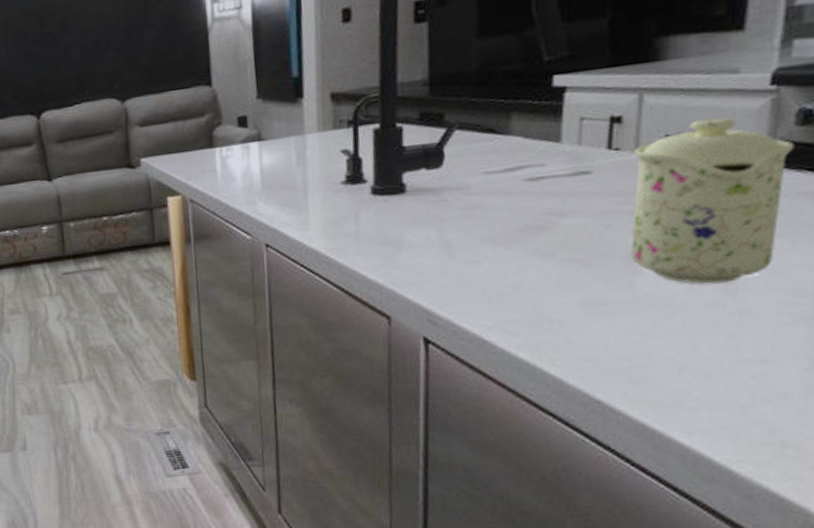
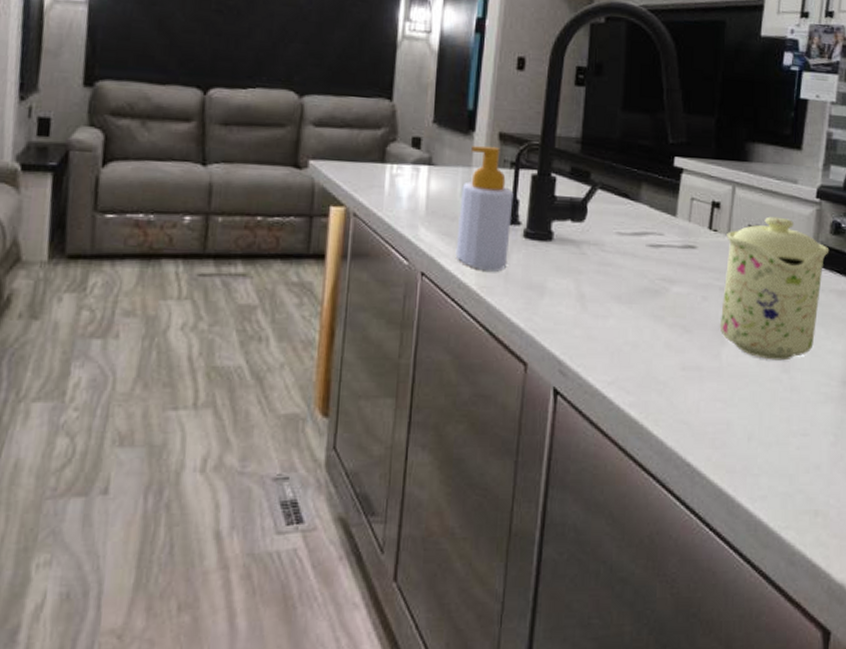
soap bottle: none [297,108,357,234] -> present [455,145,514,272]

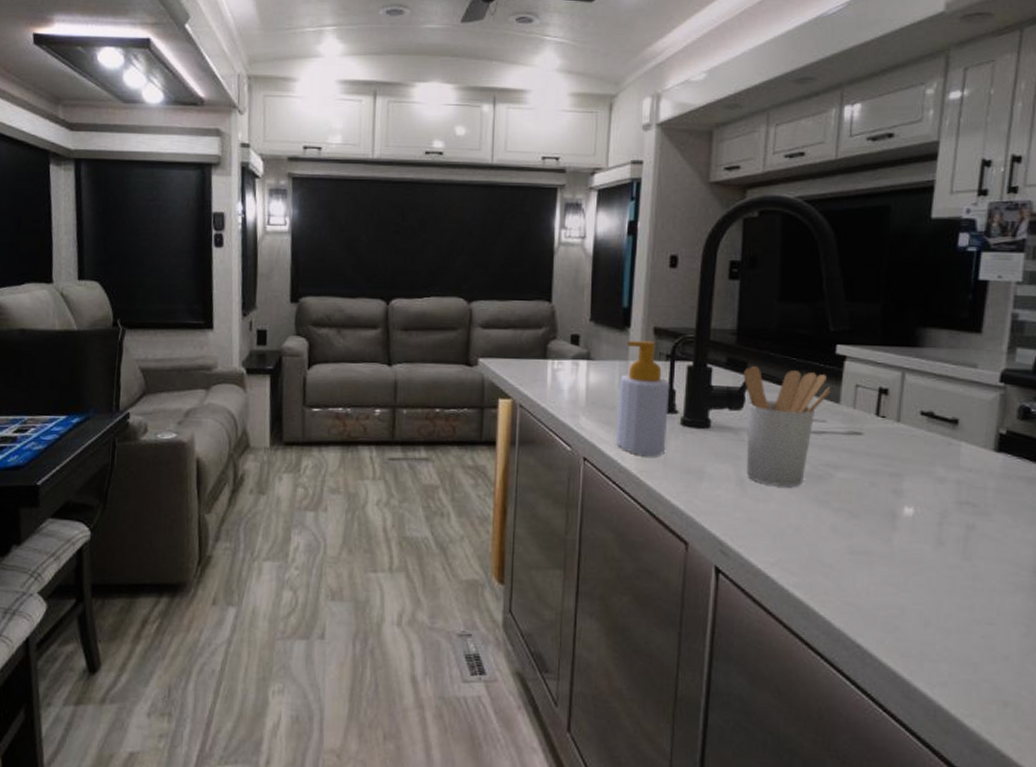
utensil holder: none [586,176,668,302] -> present [743,366,831,486]
mug: present [719,216,830,361] -> none [890,402,1017,548]

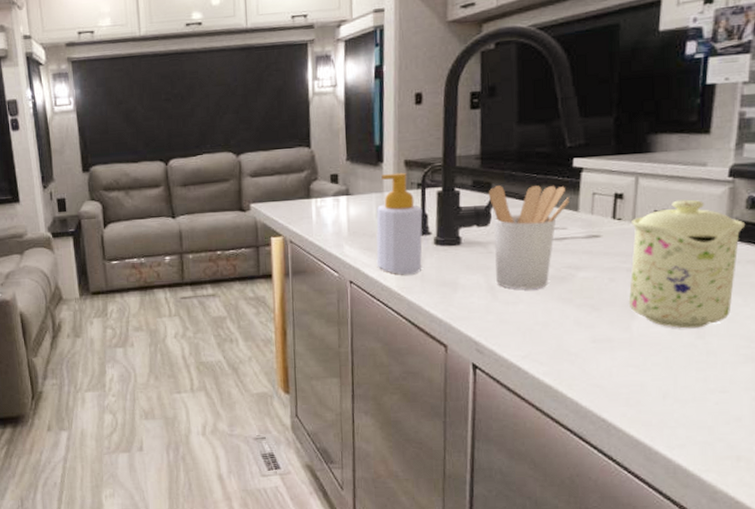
mug: none [890,402,1017,548] -> present [628,199,746,329]

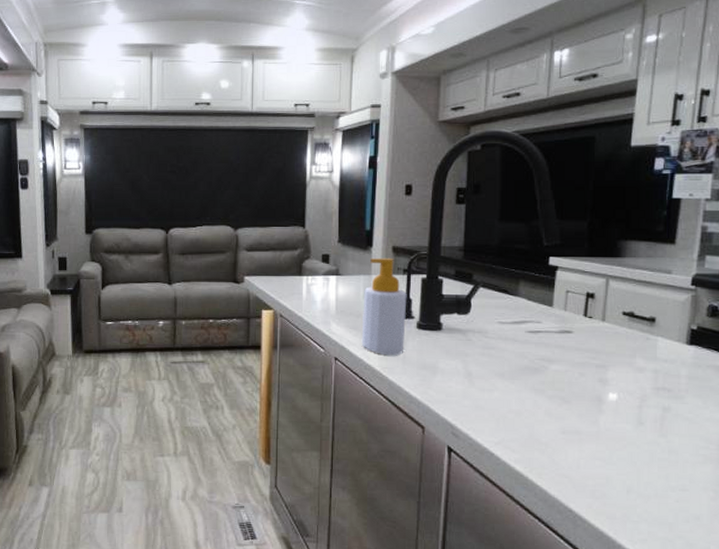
utensil holder: present [488,185,569,289] -> none [469,277,545,378]
mug: present [628,199,746,329] -> none [597,303,706,427]

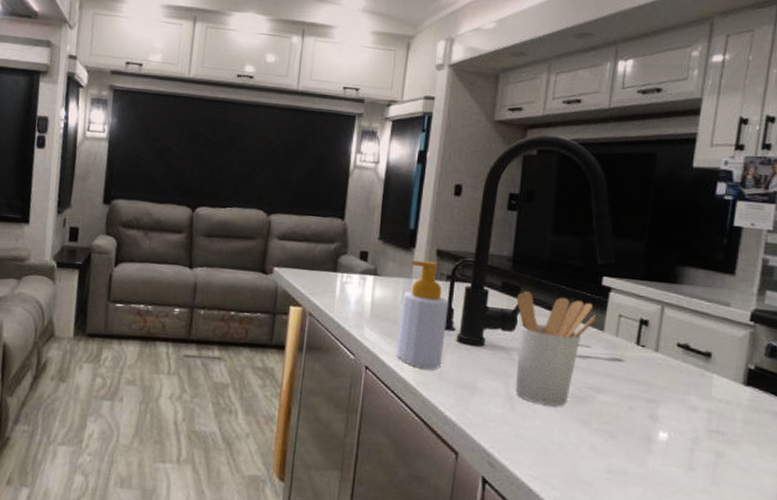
utensil holder: none [469,277,545,378] -> present [516,291,596,406]

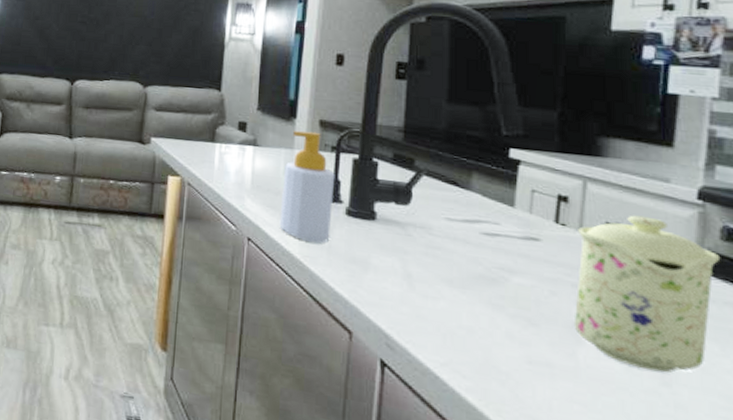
utensil holder: present [516,291,596,406] -> none [410,163,504,287]
mug: none [646,336,764,474] -> present [573,215,721,373]

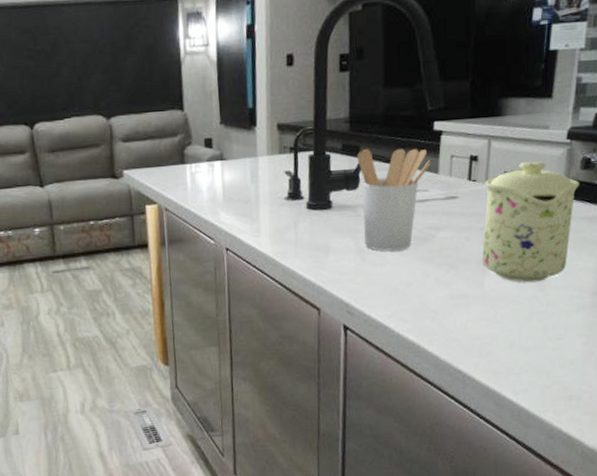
soap bottle: present [279,131,335,243] -> none [251,136,296,240]
utensil holder: none [410,163,504,287] -> present [356,149,431,251]

